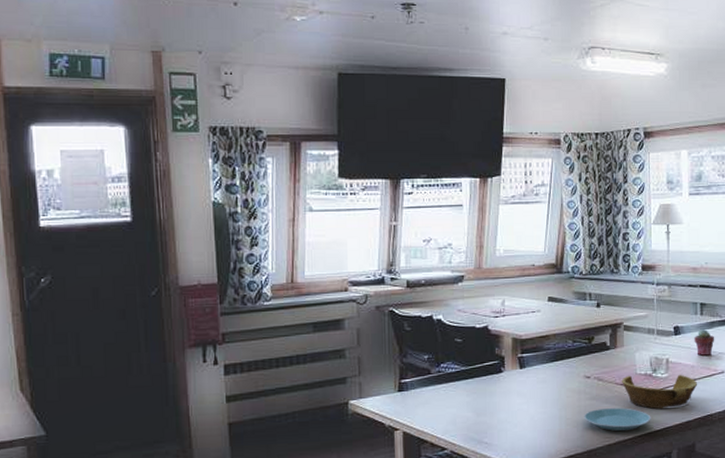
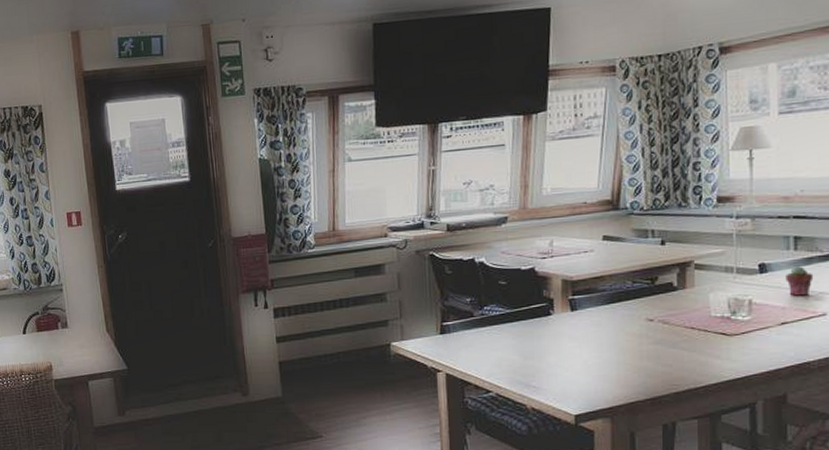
plate: present [584,408,651,432] -> none [646,353,730,379]
bowl: present [621,374,698,410] -> none [691,316,791,356]

